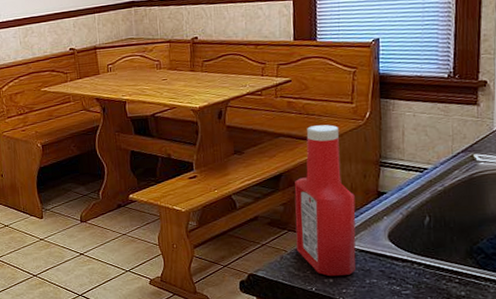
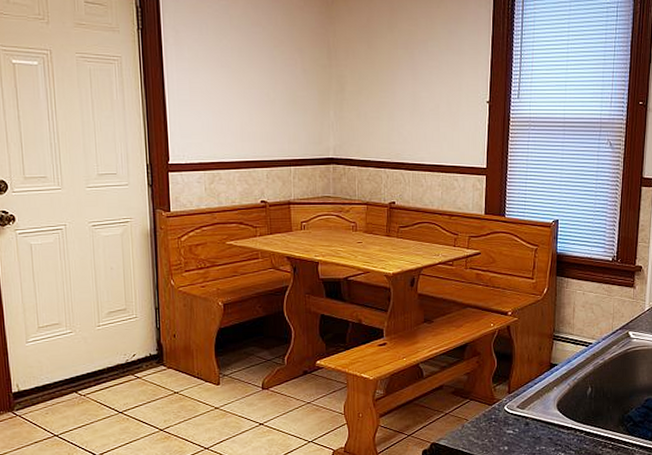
ketchup bottle: present [294,124,356,277] -> none [477,298,531,445]

